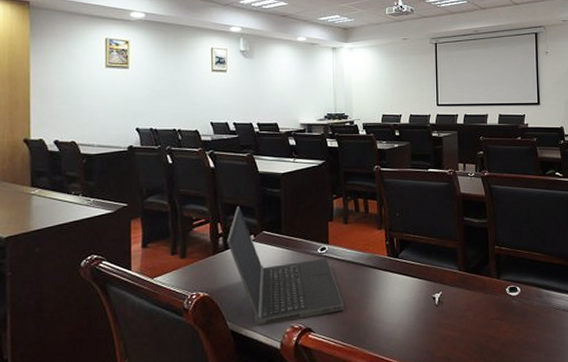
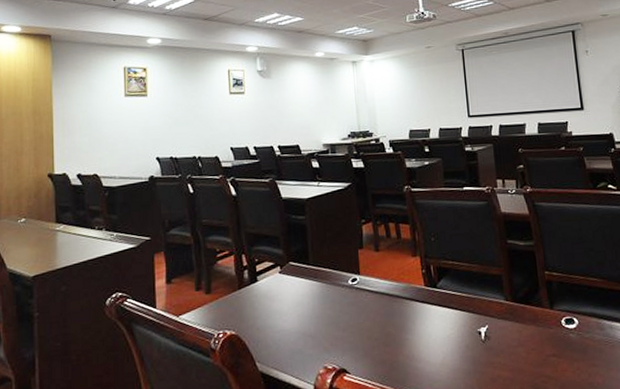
laptop computer: present [227,205,344,325] -> none [252,235,380,366]

